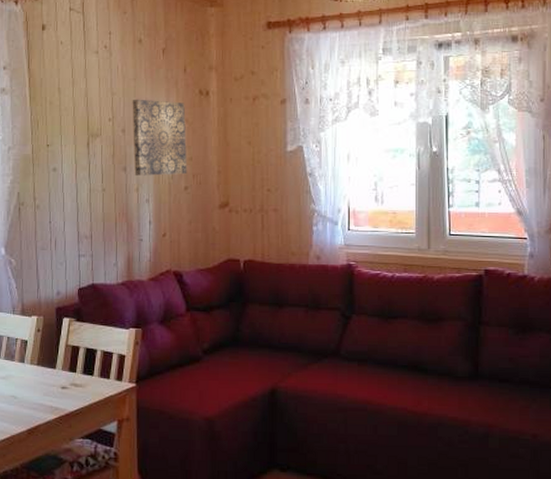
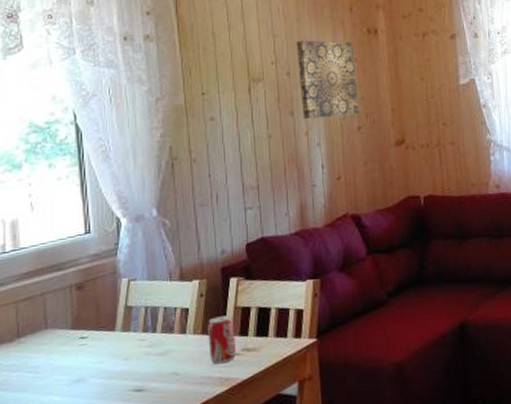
beverage can: none [42,351,65,394] -> present [208,315,236,364]

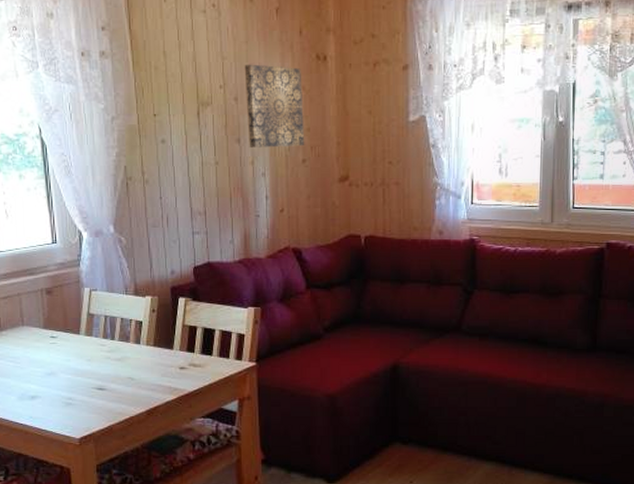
beverage can: present [208,315,236,364] -> none [159,332,183,375]

